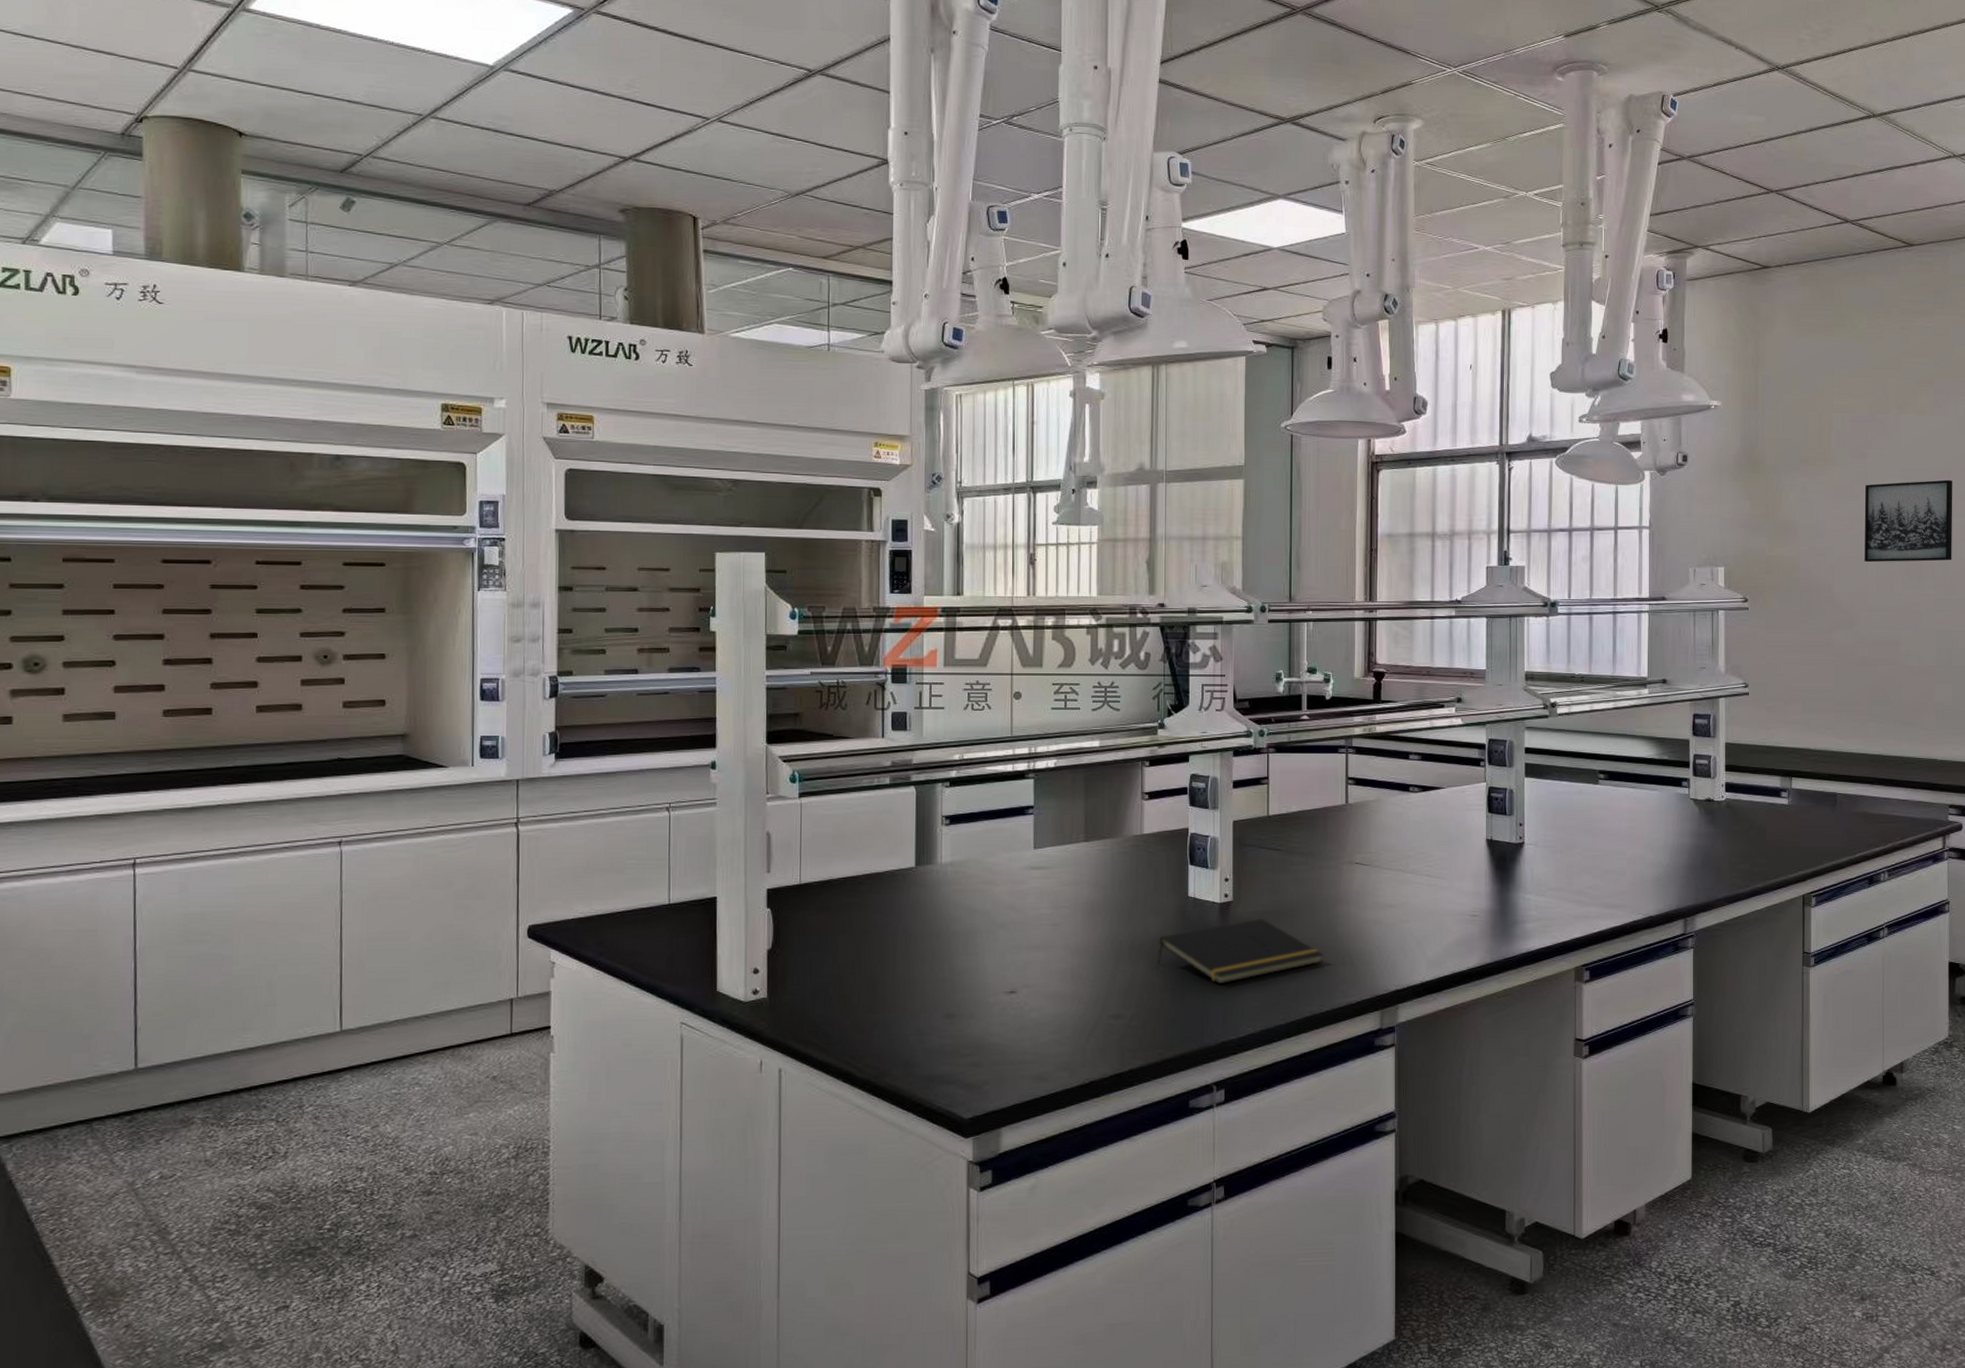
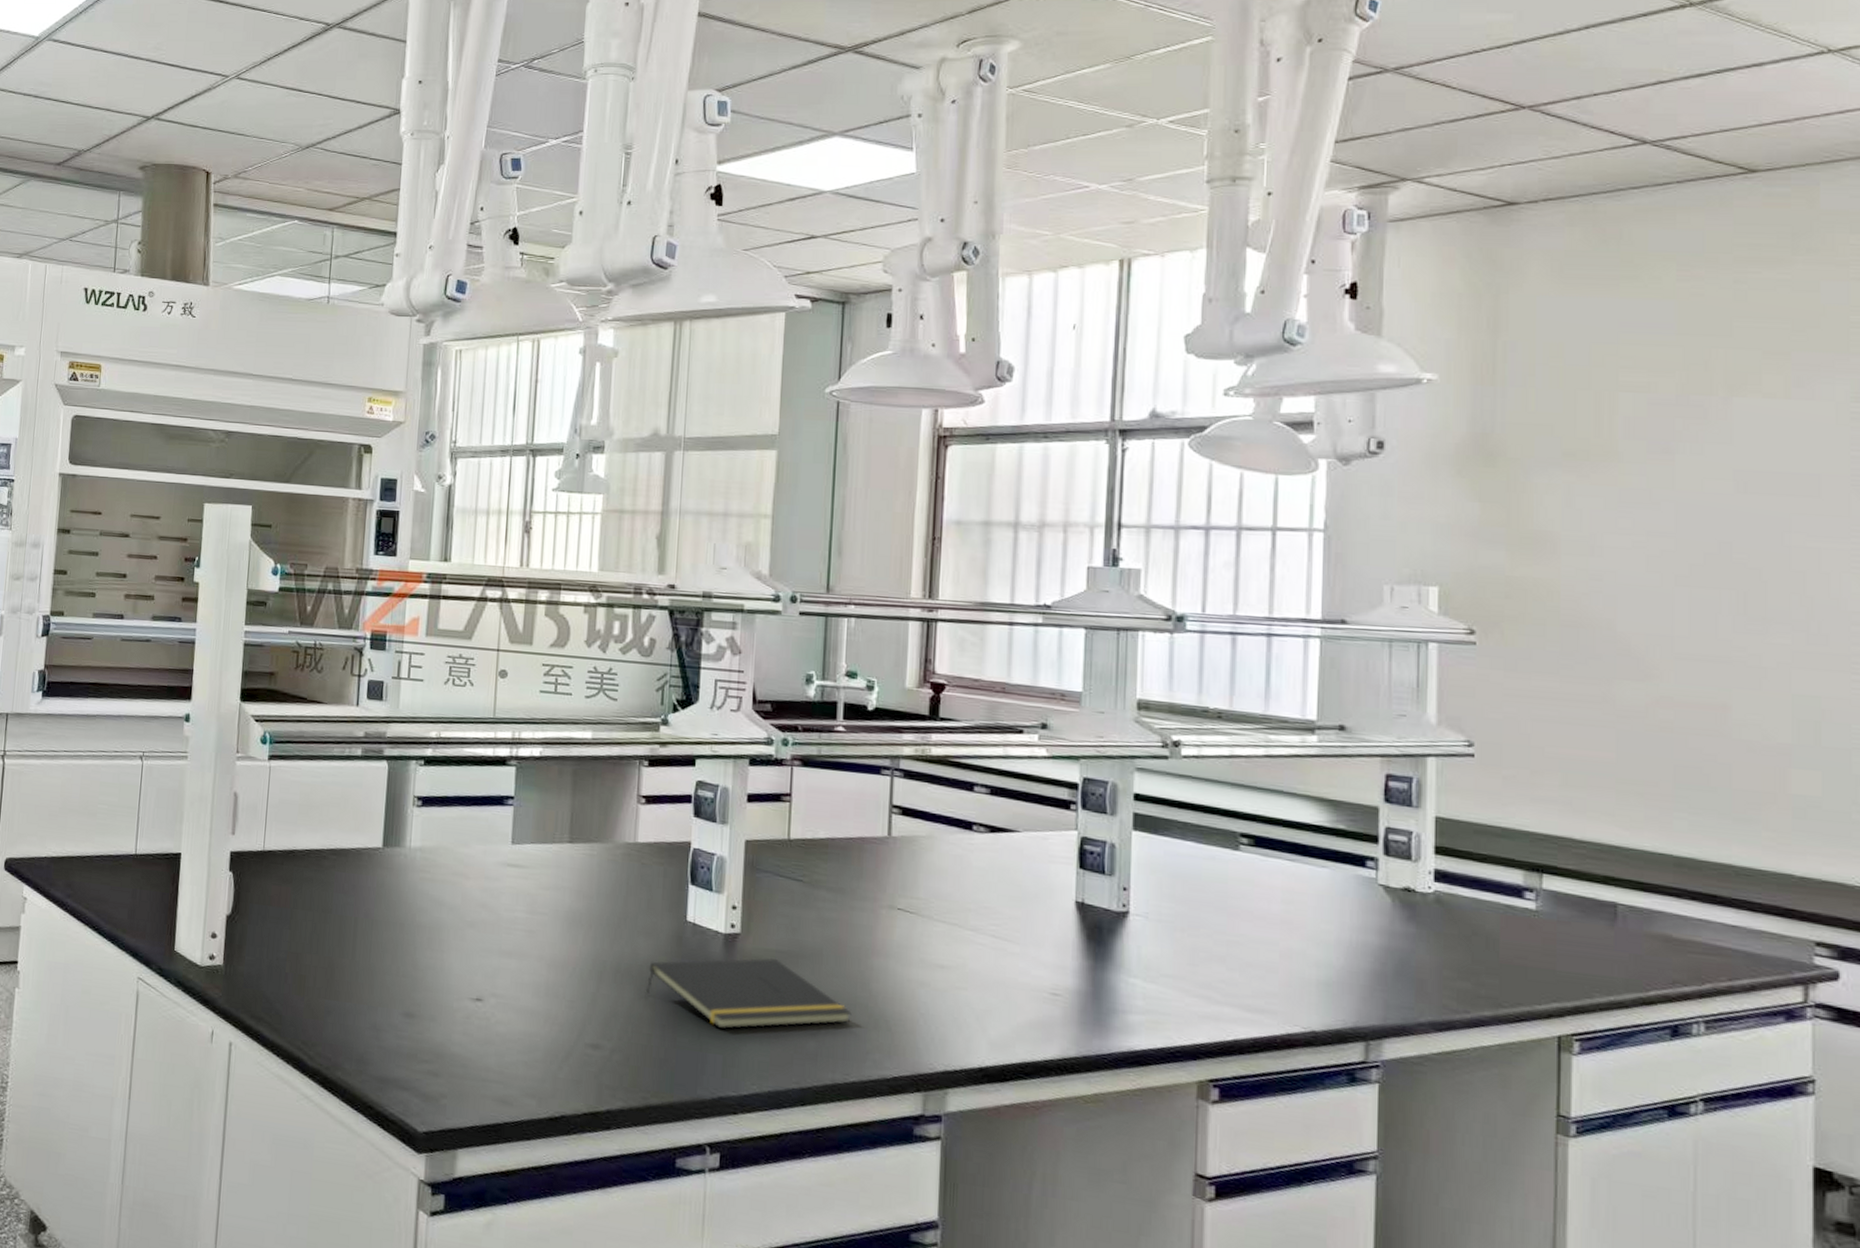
wall art: present [1864,479,1953,563] -> none [1669,487,1825,600]

